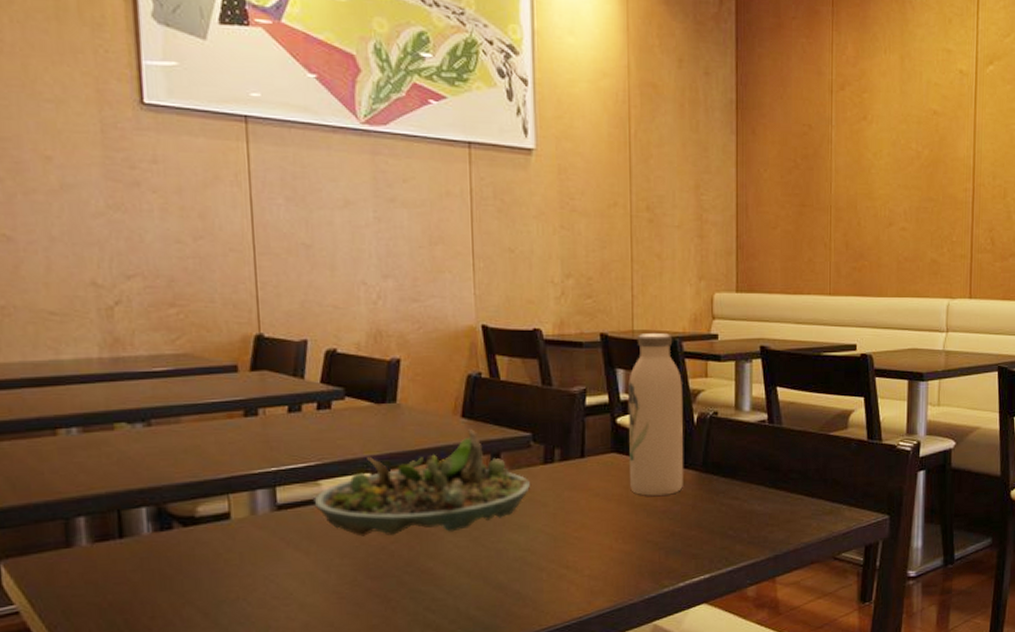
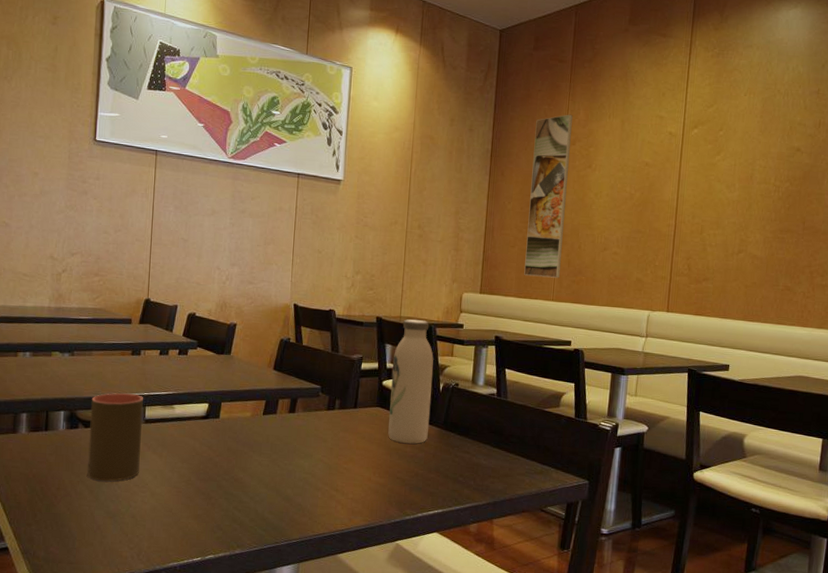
cup: none [188,472,277,599] -> present [87,393,143,482]
succulent planter: present [313,429,531,537] -> none [169,379,317,453]
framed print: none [791,49,838,266] -> present [524,114,573,278]

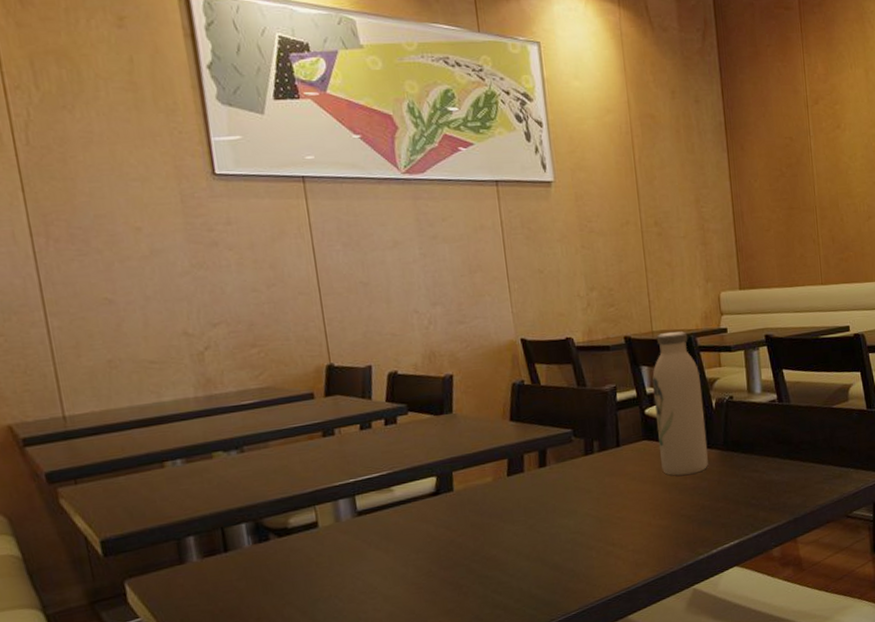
cup: present [87,393,143,482] -> none [279,483,363,598]
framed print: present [524,114,573,278] -> none [770,69,825,262]

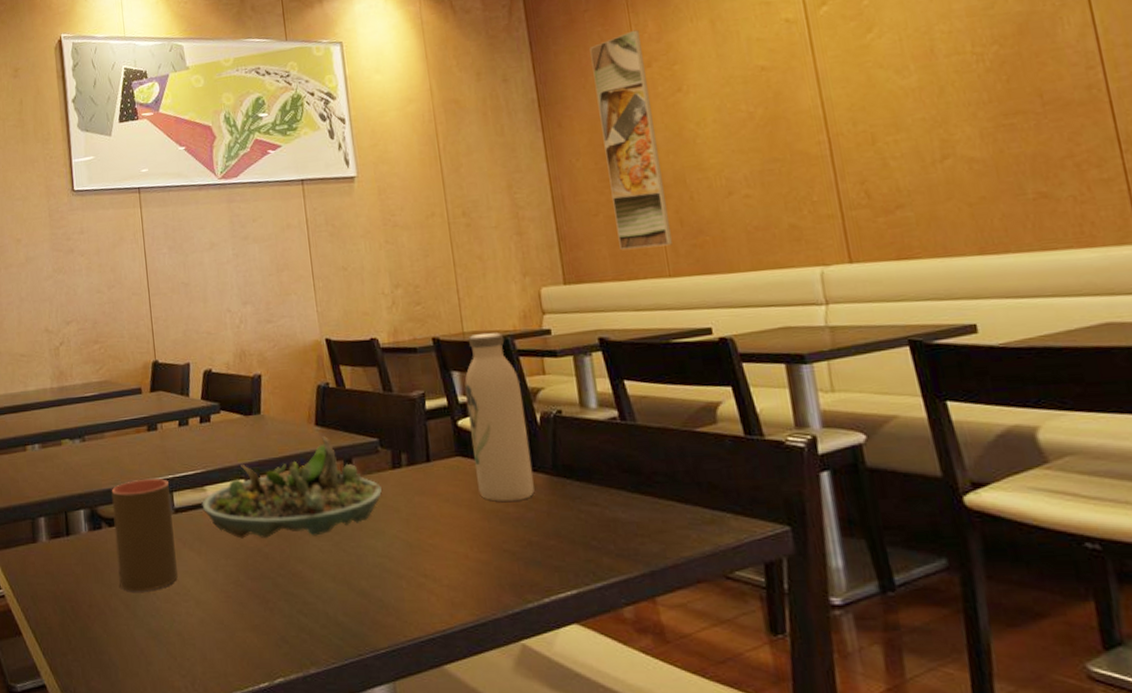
cup: none [279,483,363,598] -> present [111,479,178,592]
succulent planter: none [388,430,576,533] -> present [201,436,383,539]
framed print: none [770,69,825,262] -> present [589,30,672,251]

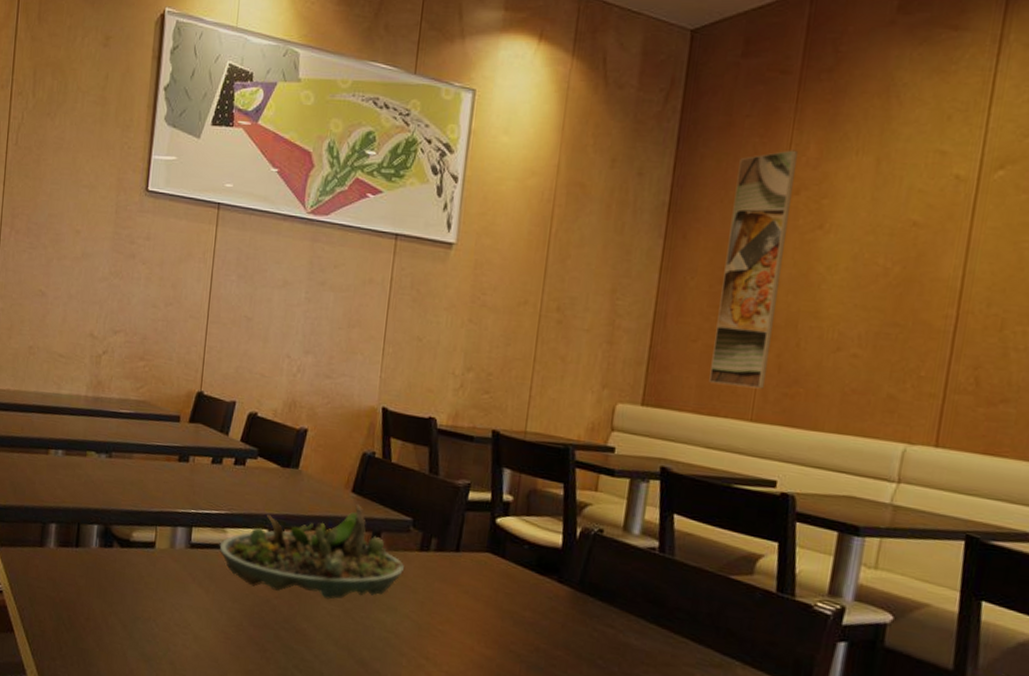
cup: present [111,479,178,592] -> none [121,507,190,617]
water bottle: present [465,332,535,501] -> none [500,436,570,607]

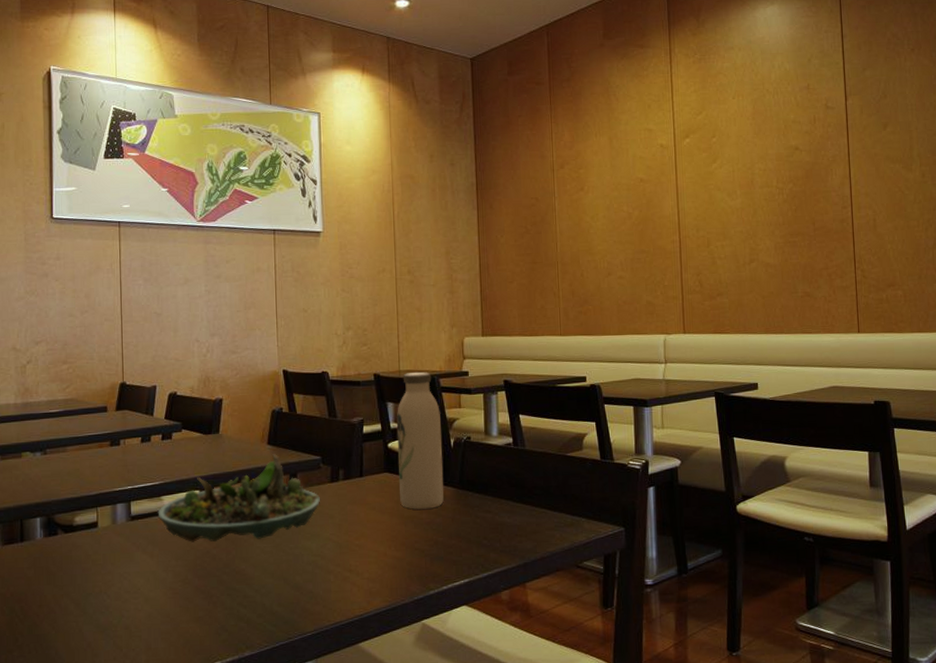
water bottle: none [500,436,570,607] -> present [397,371,444,509]
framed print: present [709,149,798,389] -> none [520,137,565,312]

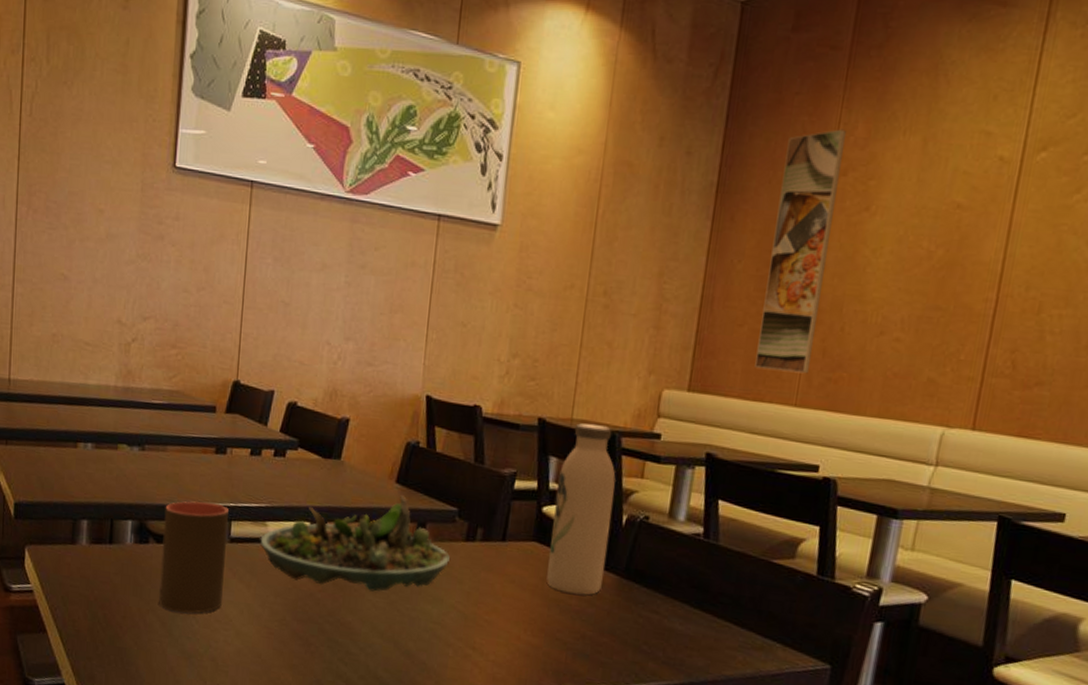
cup: none [69,489,129,592] -> present [159,501,229,614]
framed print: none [520,137,565,312] -> present [755,129,846,374]

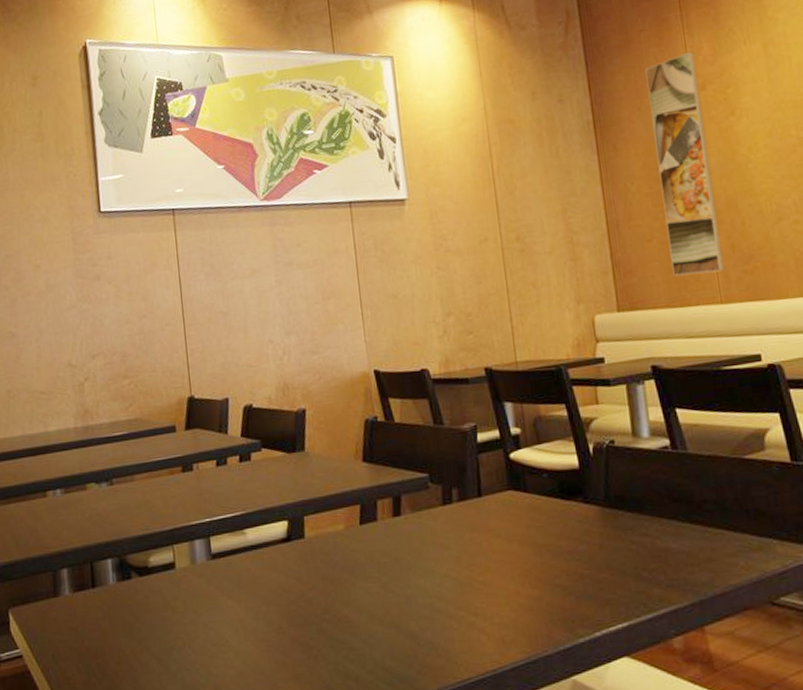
cup: present [159,501,229,614] -> none [142,523,215,645]
succulent planter: present [260,495,451,592] -> none [241,473,433,584]
water bottle: present [547,423,616,595] -> none [517,361,587,535]

